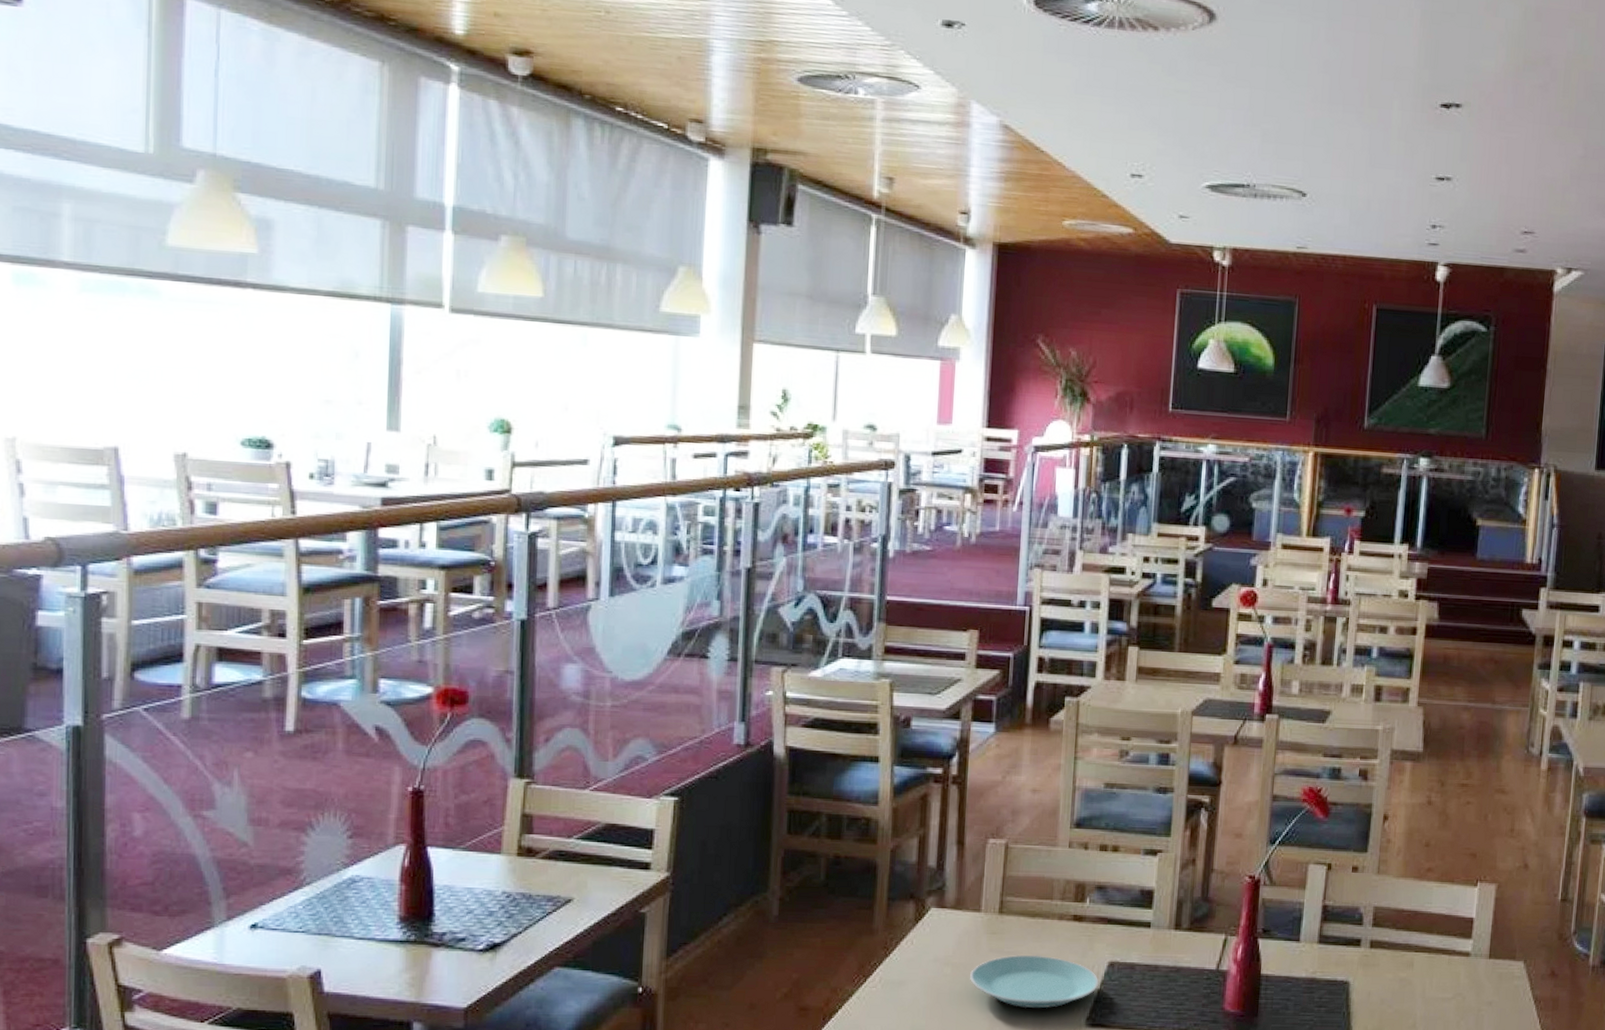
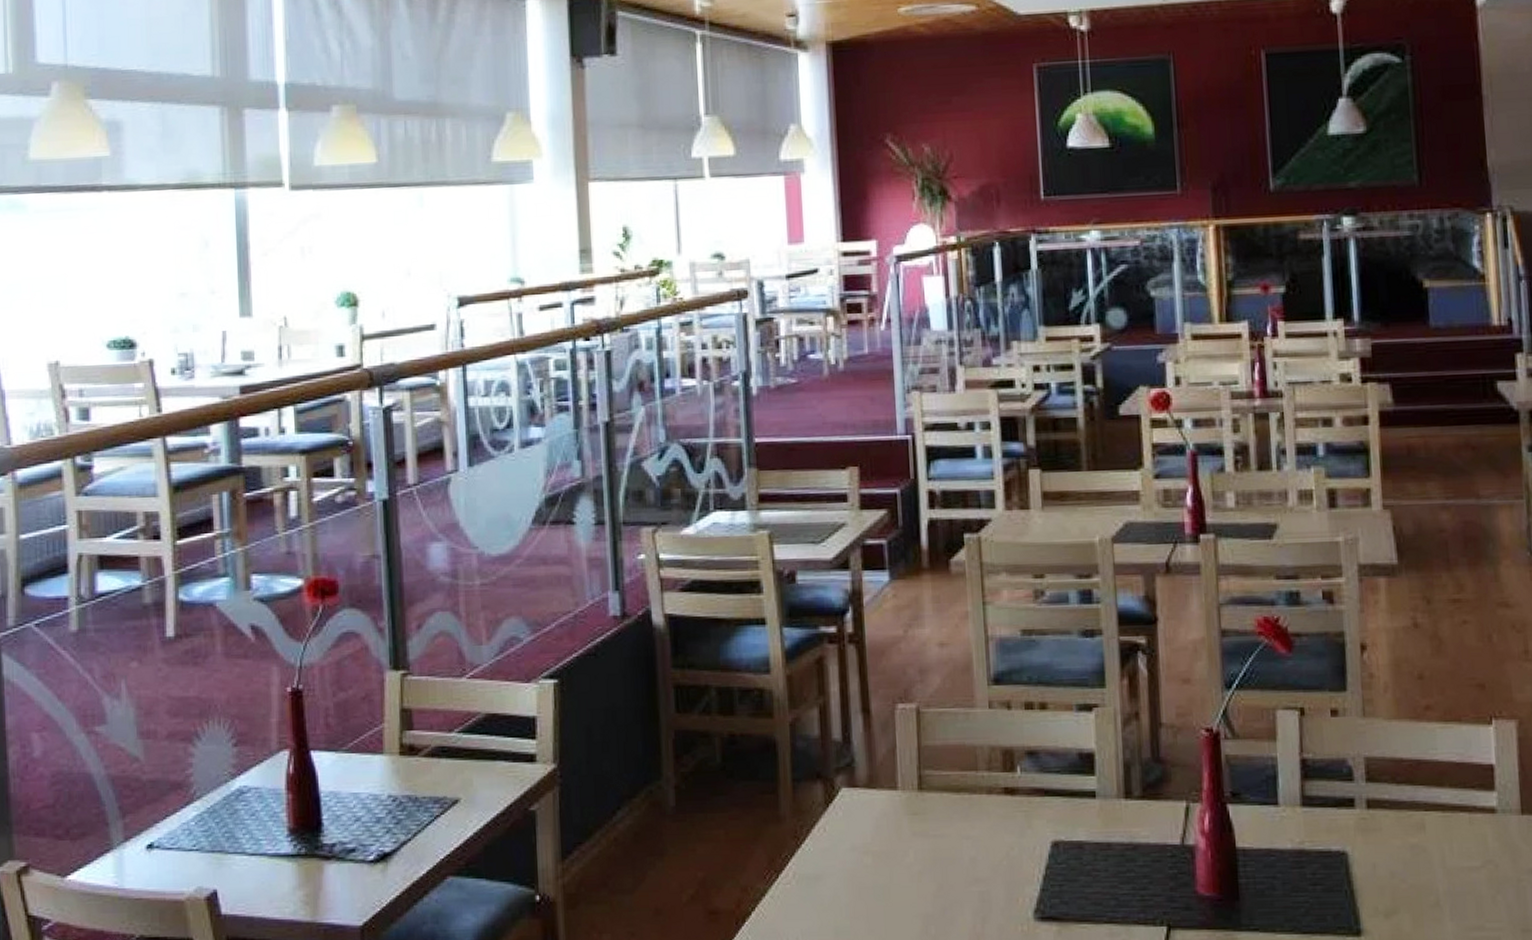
plate: present [970,955,1099,1009] -> none [894,837,1044,902]

